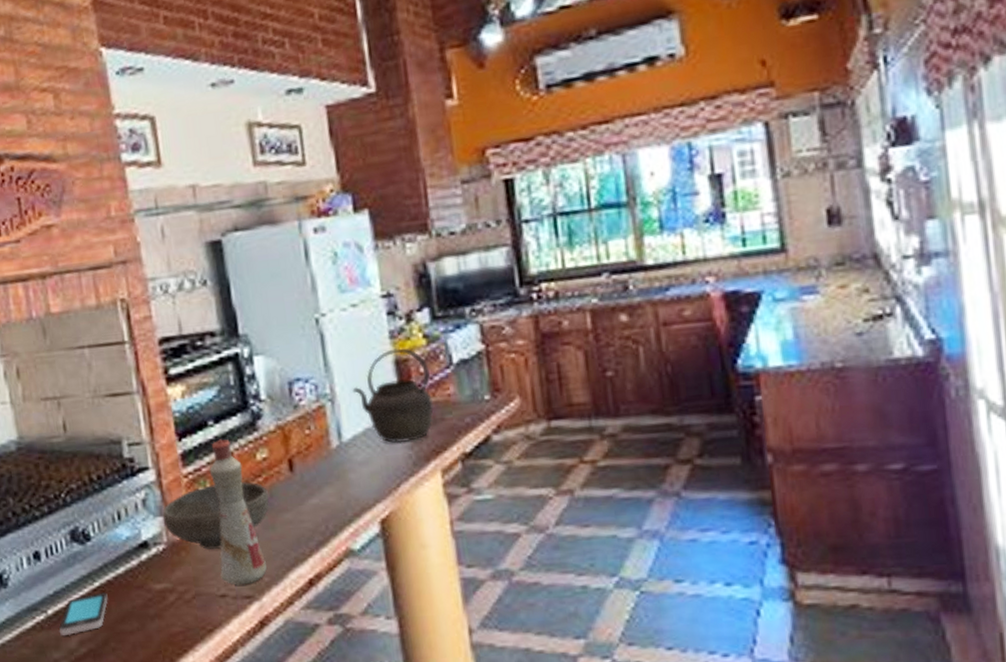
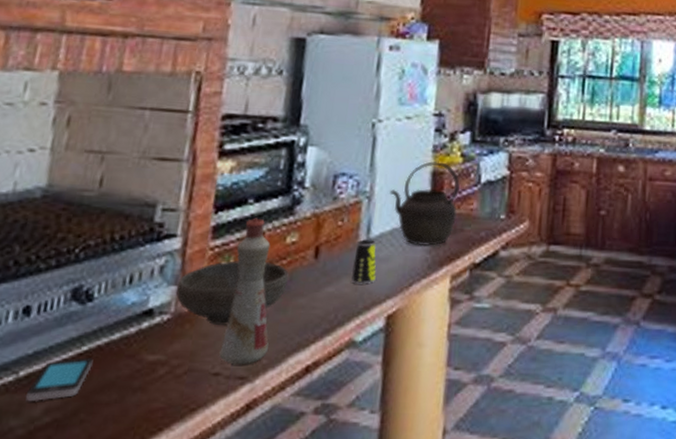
cup: none [330,444,359,492] -> present [351,239,376,284]

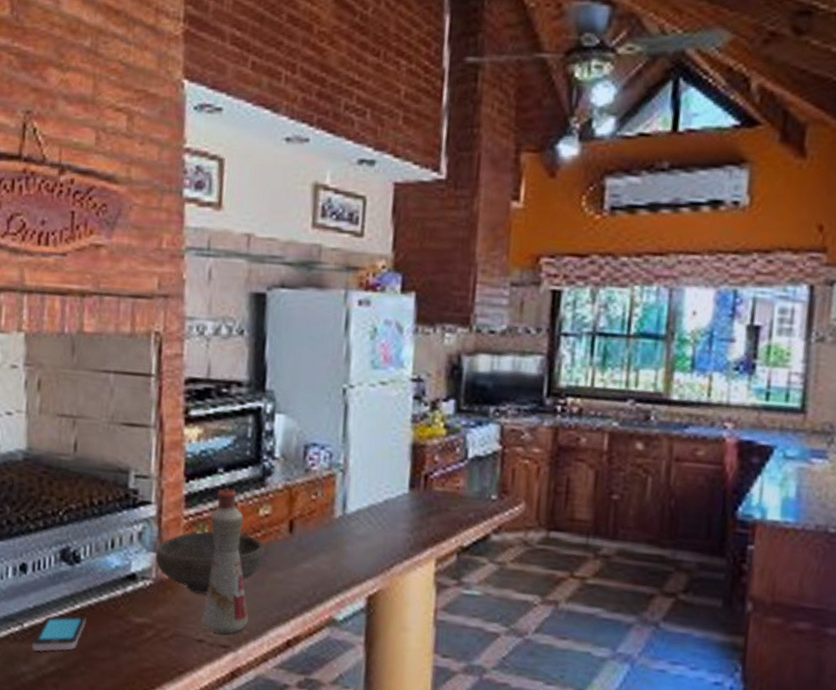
cup: present [351,239,376,284] -> none [328,515,355,562]
kettle: present [389,161,460,246] -> none [365,433,444,526]

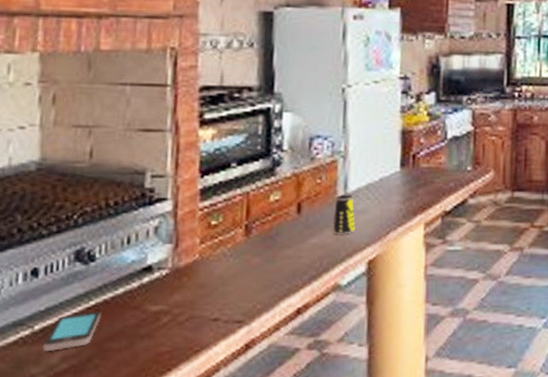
bowl: present [155,530,264,594] -> none [171,219,274,277]
bottle: present [201,488,249,634] -> none [217,180,261,311]
cup: none [328,515,355,562] -> present [332,195,355,235]

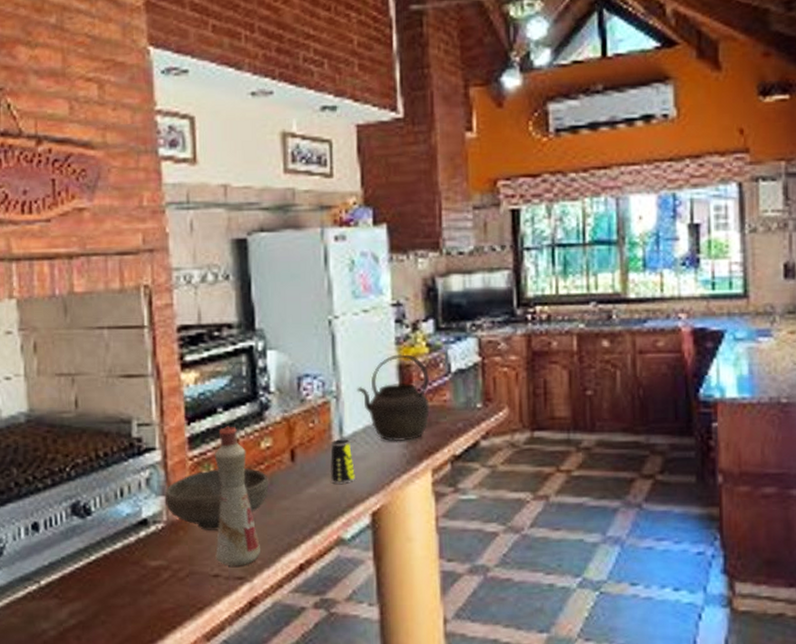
smartphone: present [43,311,101,351] -> none [51,566,103,606]
bowl: none [171,219,274,277] -> present [164,468,269,530]
bottle: none [217,180,261,311] -> present [214,426,260,566]
kettle: none [363,121,428,198] -> present [357,354,430,442]

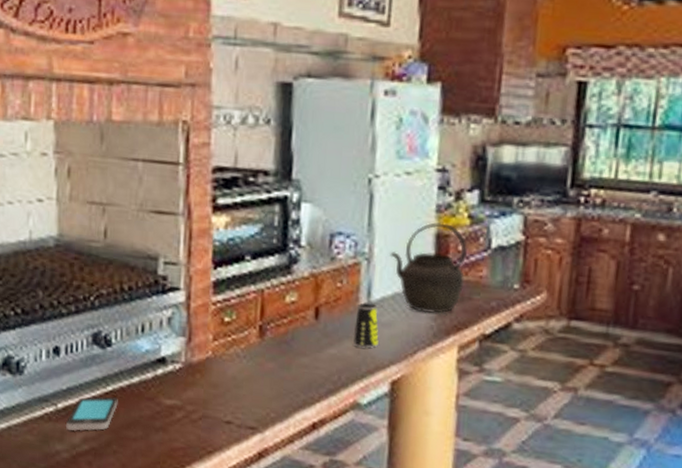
smartphone: none [51,566,103,606] -> present [66,396,118,431]
bowl: present [164,468,269,530] -> none [184,316,290,378]
bottle: present [214,426,260,566] -> none [229,275,275,416]

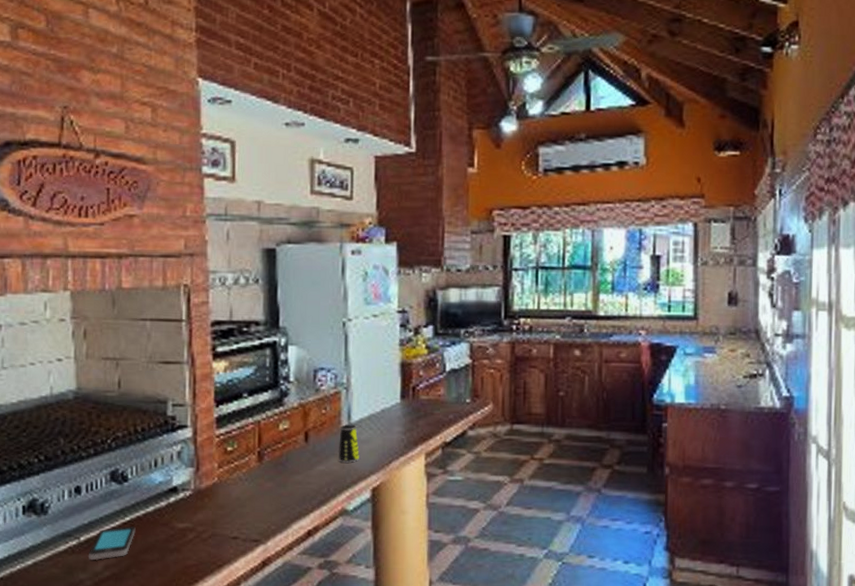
kettle: present [390,222,467,314] -> none [364,354,427,429]

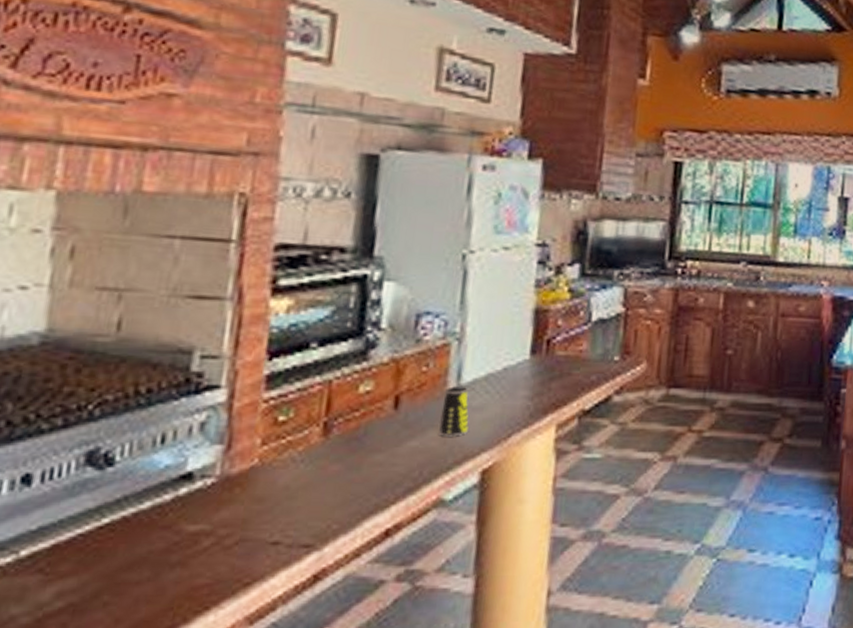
smartphone: present [89,526,136,560] -> none [30,531,118,584]

